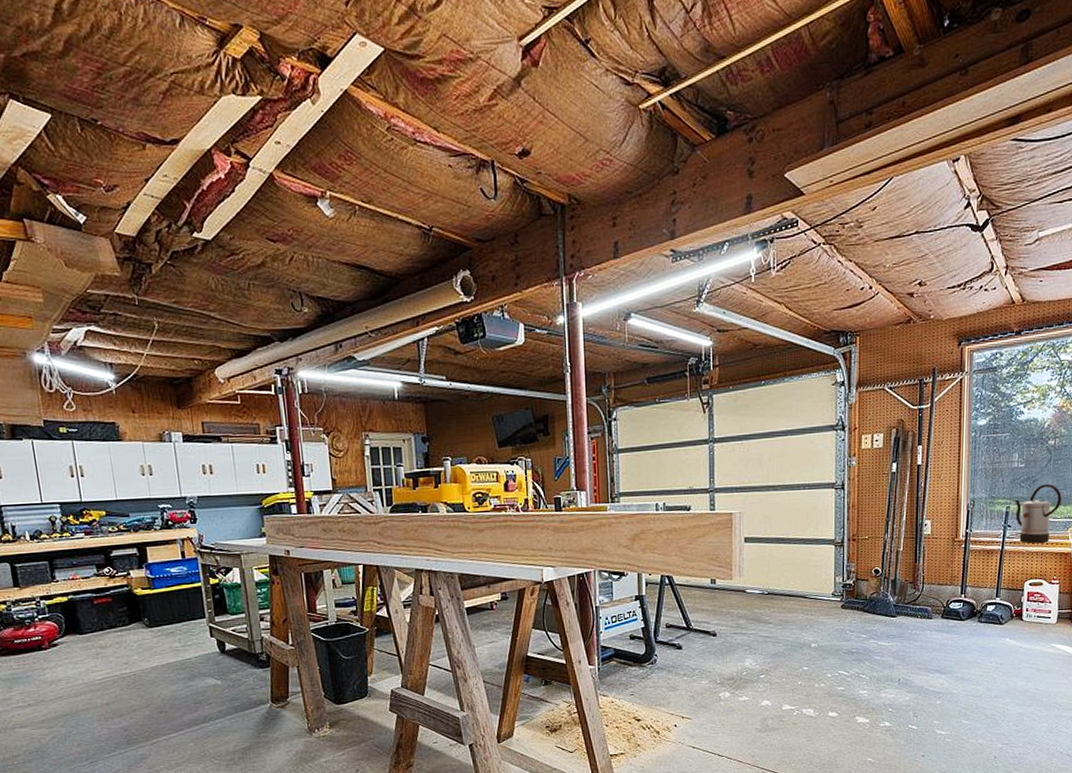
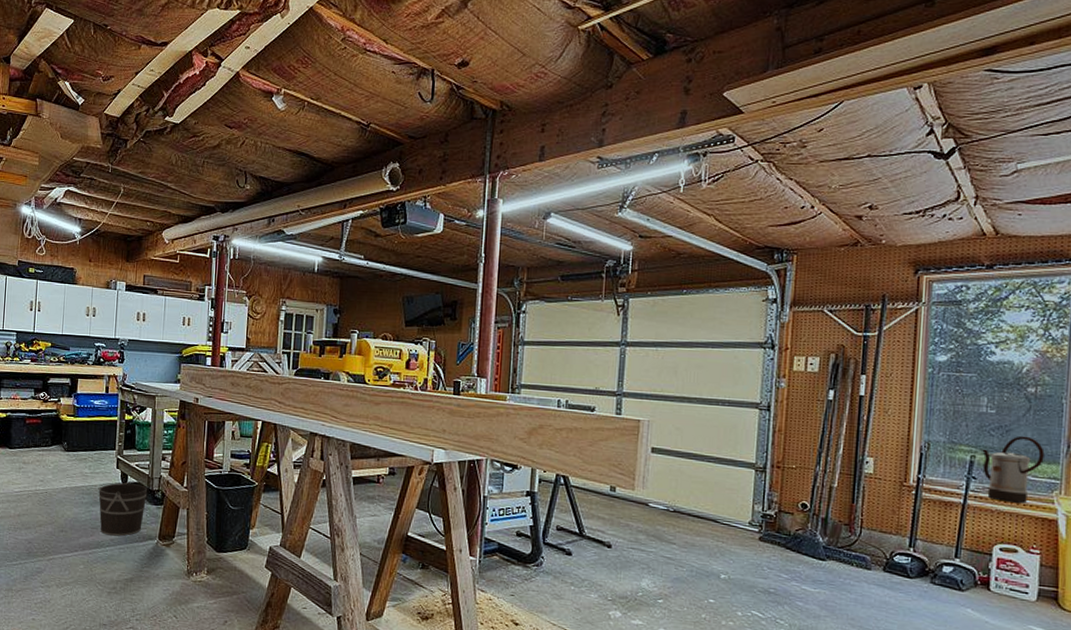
bucket: none [193,648,251,708] -> present [98,481,148,536]

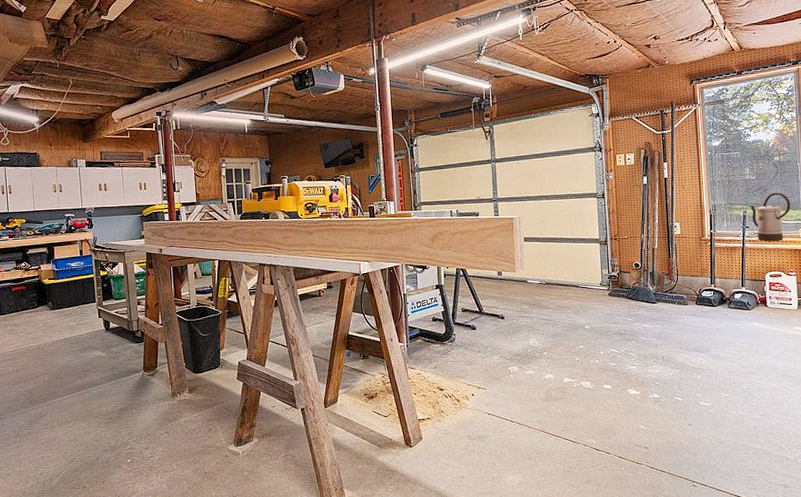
bucket: present [98,481,148,536] -> none [84,327,129,375]

